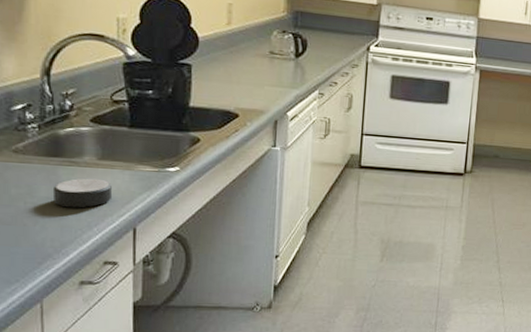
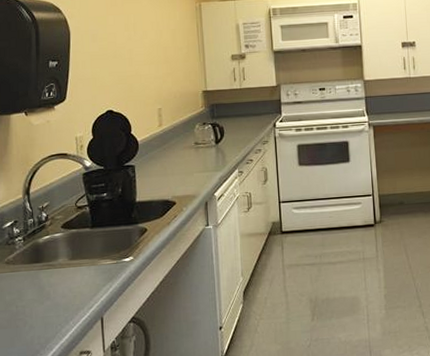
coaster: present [52,178,113,209] -> none [36,277,83,307]

